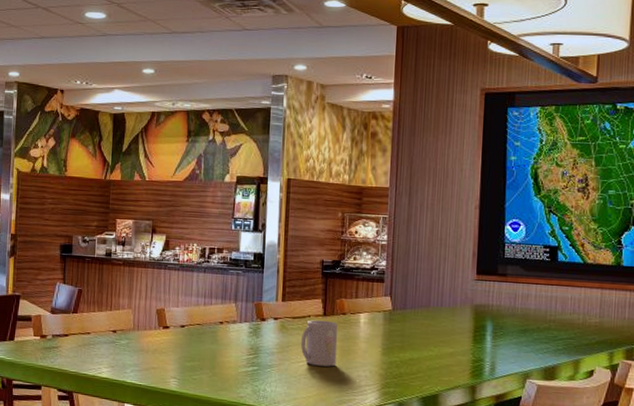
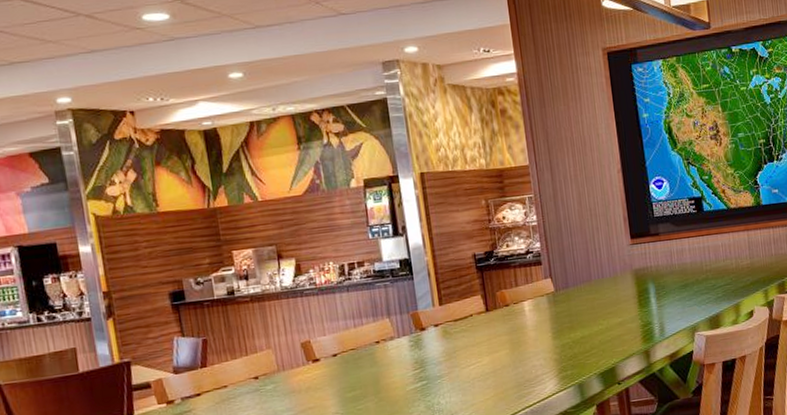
mug: present [300,320,338,367] -> none [467,315,509,366]

